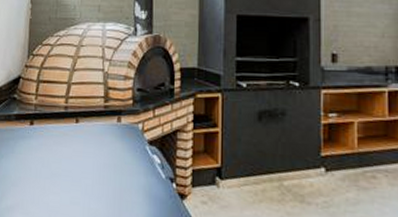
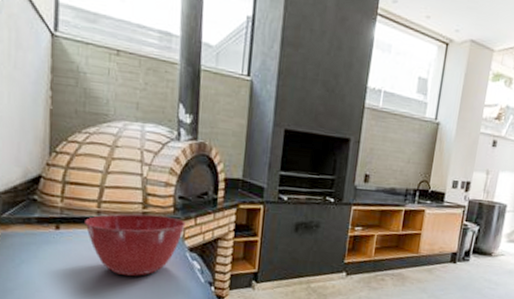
mixing bowl: none [54,107,144,171] -> present [85,213,186,276]

